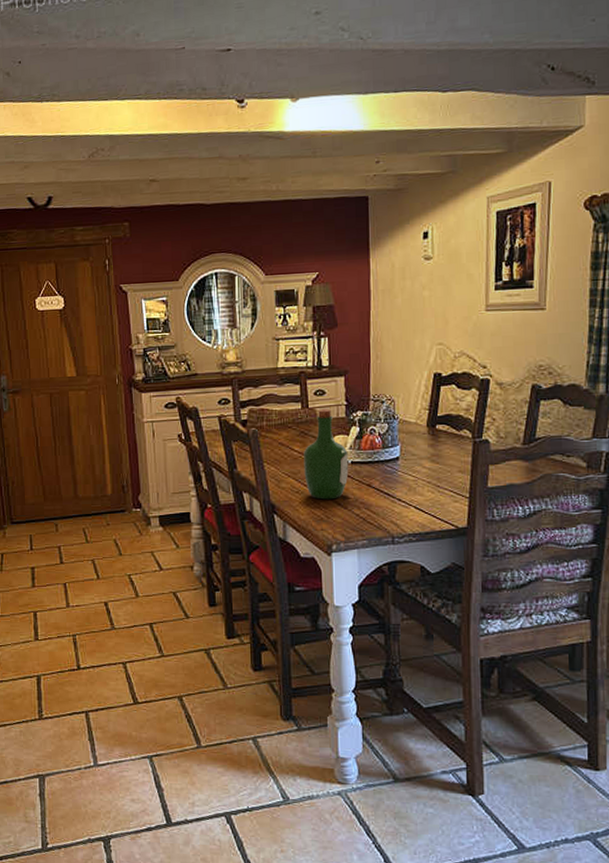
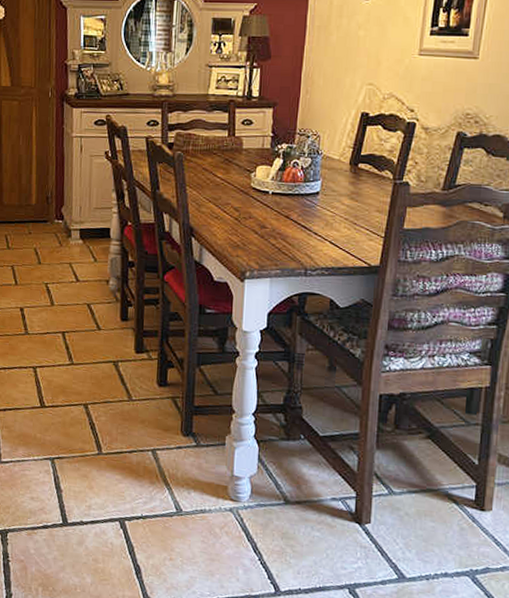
wine bottle: present [303,408,349,500] -> none [225,137,270,228]

